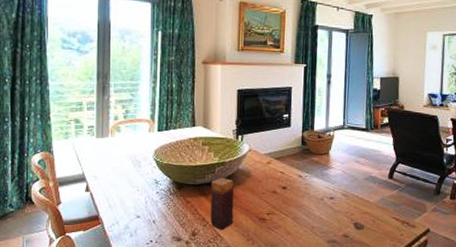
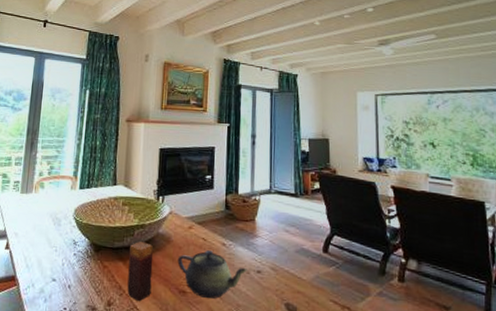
teapot: none [257,182,322,224] -> present [177,250,249,299]

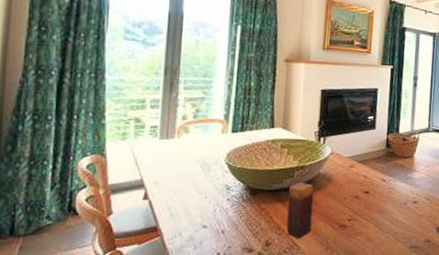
teapot: present [177,250,249,299] -> none [338,186,406,230]

